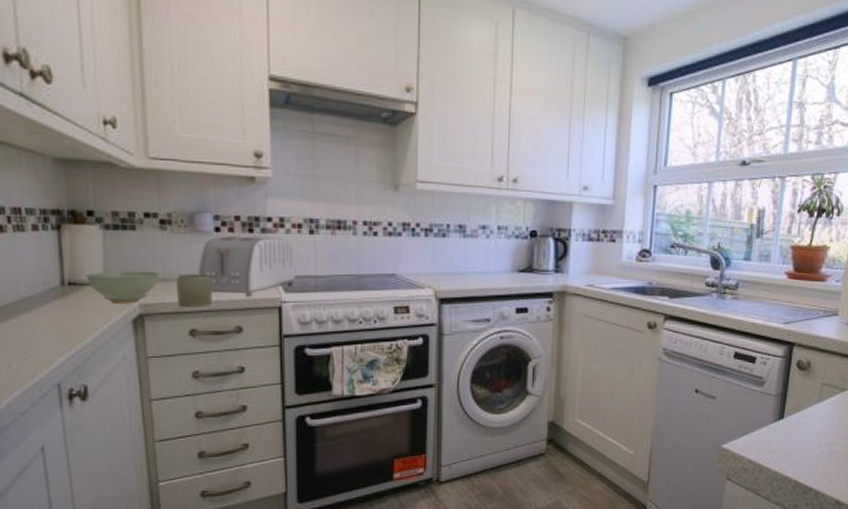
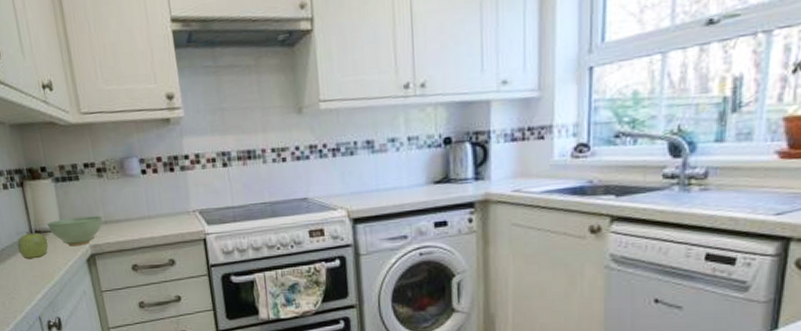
fruit: none [41,282,83,315] -> present [17,231,48,260]
mug: present [176,274,213,309] -> none [116,214,148,247]
toaster: present [197,236,295,298] -> none [131,173,215,233]

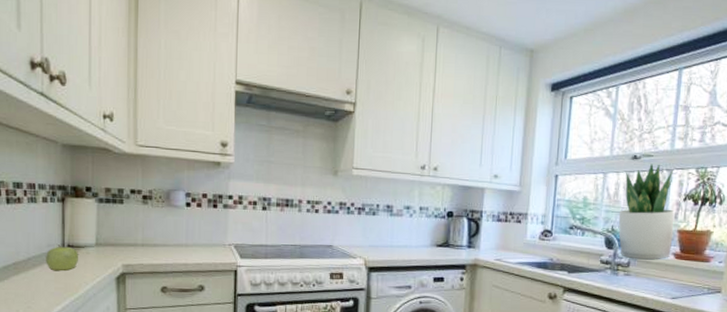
bowl: present [46,215,103,247] -> none [81,237,140,264]
planter: none [688,26,777,167] -> present [618,163,674,260]

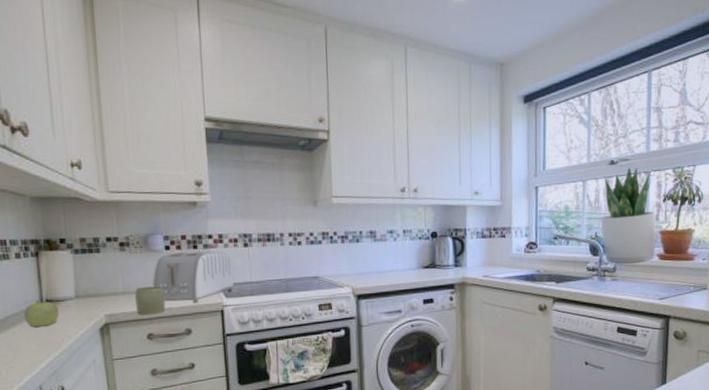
mug: none [152,240,182,270] -> present [134,286,166,317]
toaster: none [170,210,250,262] -> present [151,251,234,304]

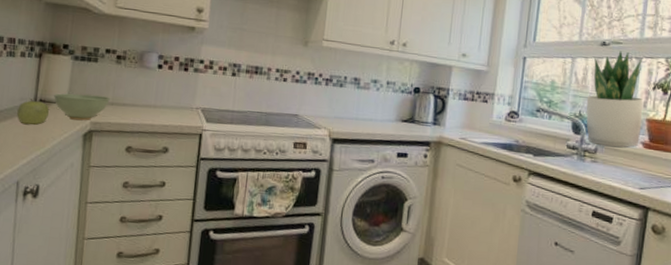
bowl: none [59,286,121,316] -> present [53,93,110,121]
mug: present [134,286,166,317] -> none [120,100,150,129]
toaster: present [151,251,234,304] -> none [139,72,218,124]

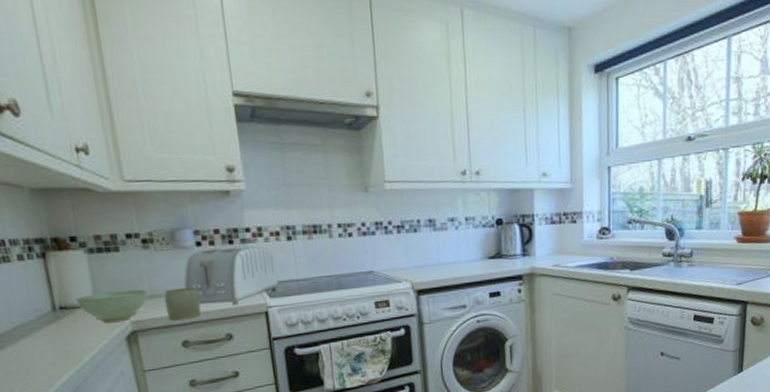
fruit: present [17,99,49,126] -> none [34,308,76,340]
mug: none [120,100,150,129] -> present [164,287,202,322]
toaster: none [139,72,218,124] -> present [183,246,278,306]
planter: present [586,51,643,148] -> none [677,144,734,248]

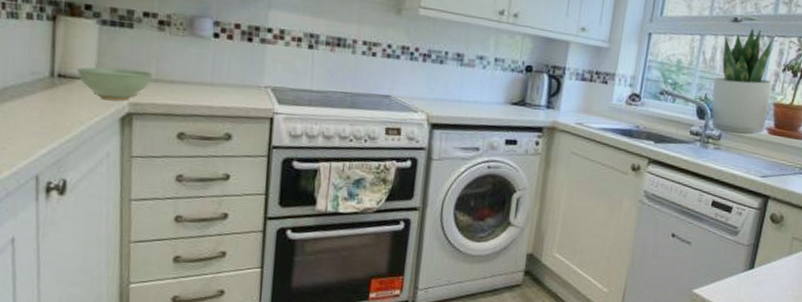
mug: present [164,287,202,322] -> none [168,76,206,112]
toaster: present [183,246,278,306] -> none [191,42,292,106]
planter: none [677,144,734,248] -> present [711,28,776,134]

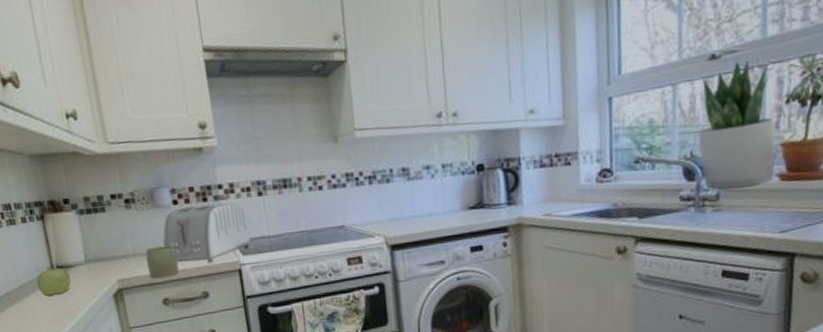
fruit: none [28,73,72,107] -> present [36,267,71,297]
bowl: present [76,66,153,102] -> none [69,248,131,282]
mug: none [168,76,206,112] -> present [145,245,180,280]
toaster: none [191,42,292,106] -> present [162,203,251,264]

